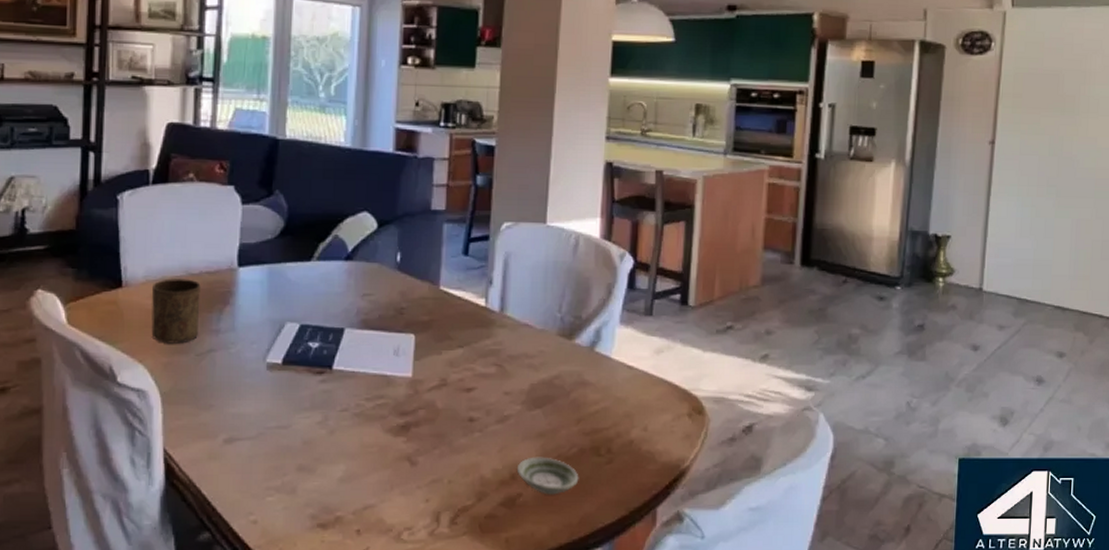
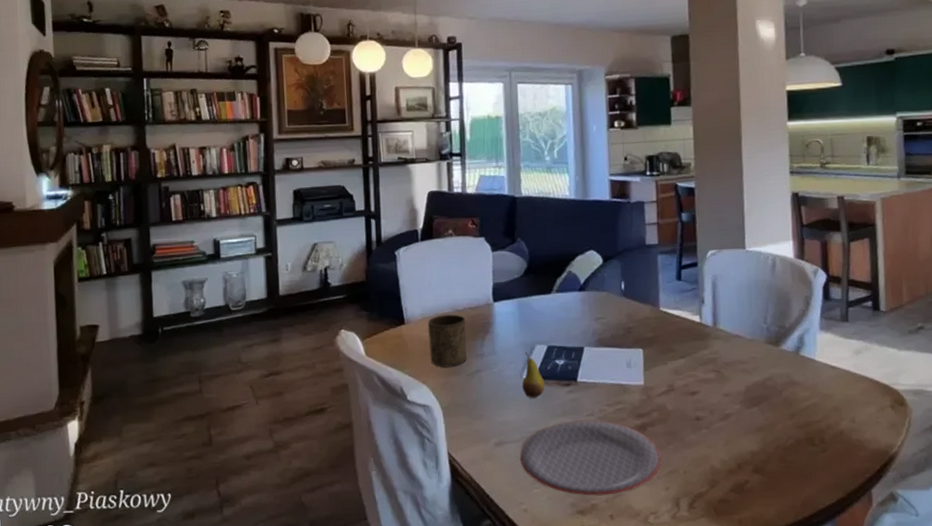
plate: none [253,416,425,506] -> present [519,420,662,496]
fruit: none [264,330,293,387] -> present [522,351,545,398]
saucer: present [516,457,579,495] -> none [741,448,798,481]

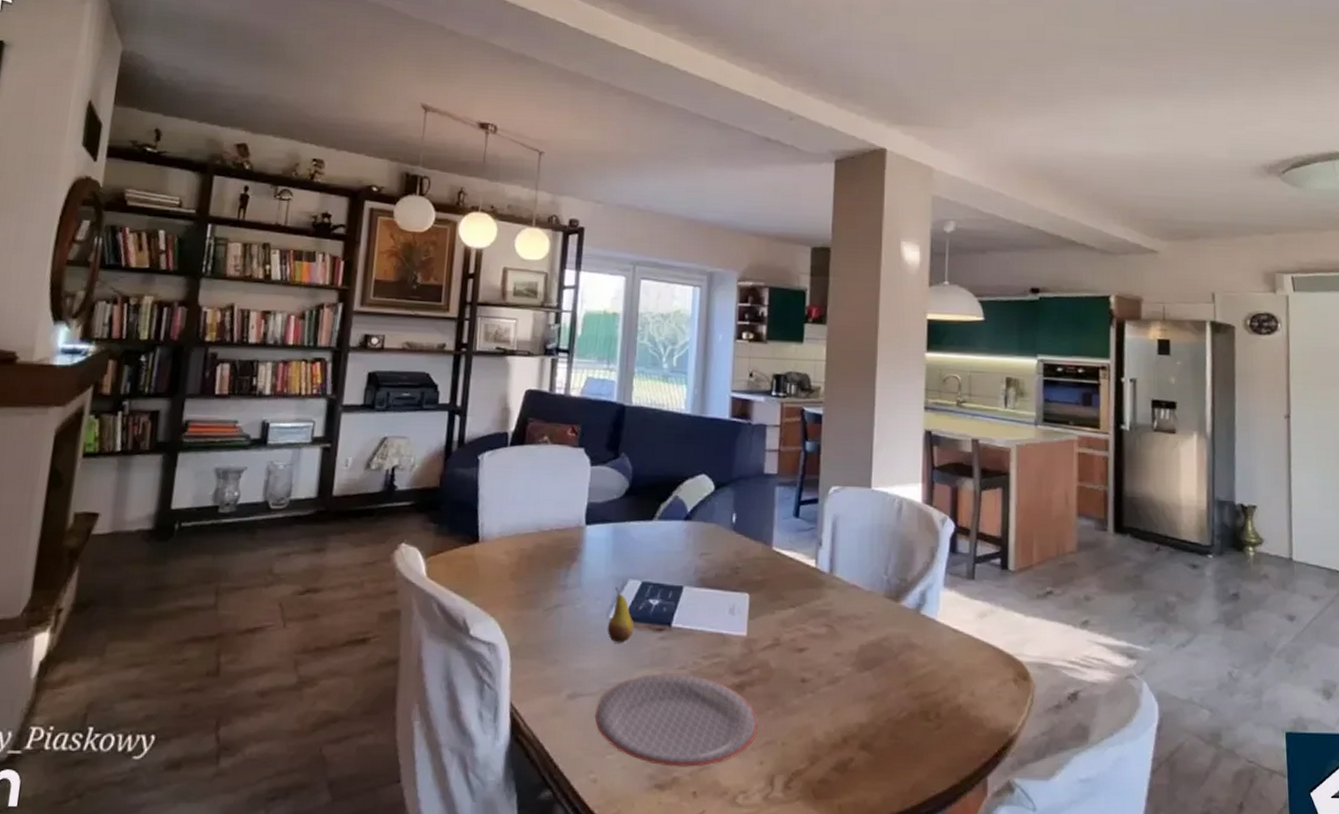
cup: present [428,314,467,367] -> none [503,535,551,598]

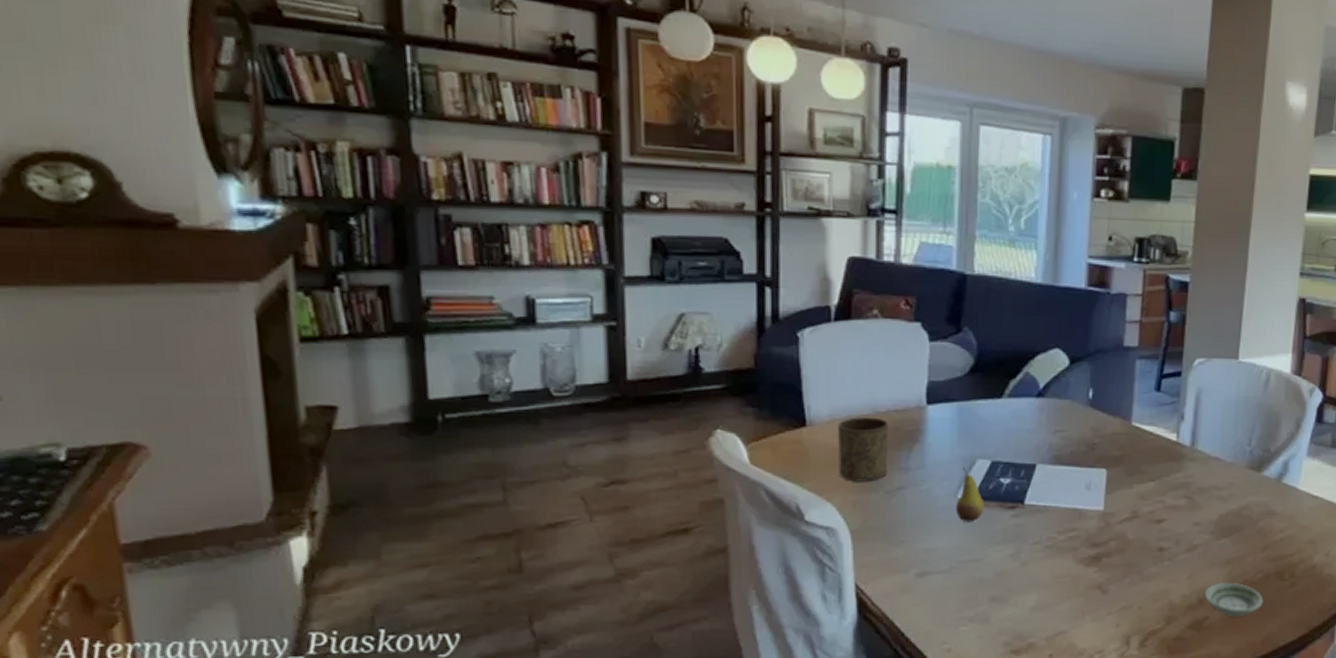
cup: none [503,535,551,598] -> present [838,417,888,482]
plate: present [594,673,759,767] -> none [946,548,1115,634]
saucer: none [848,720,909,760] -> present [1204,582,1264,617]

